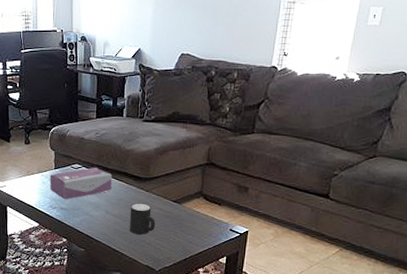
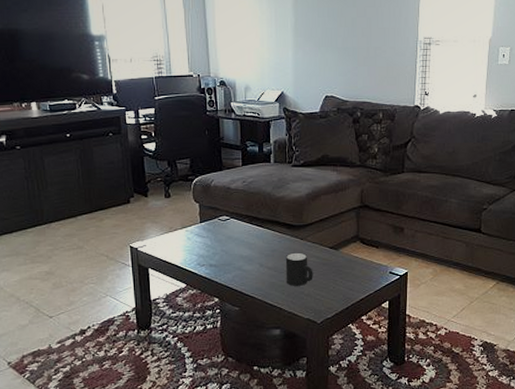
tissue box: present [49,167,112,200] -> none [195,217,264,256]

